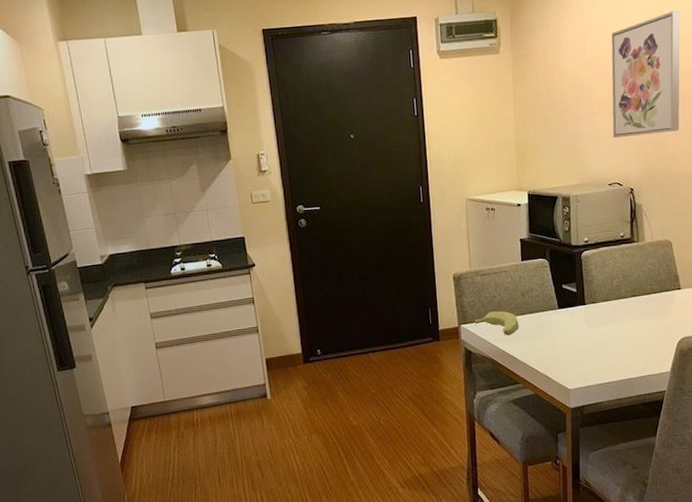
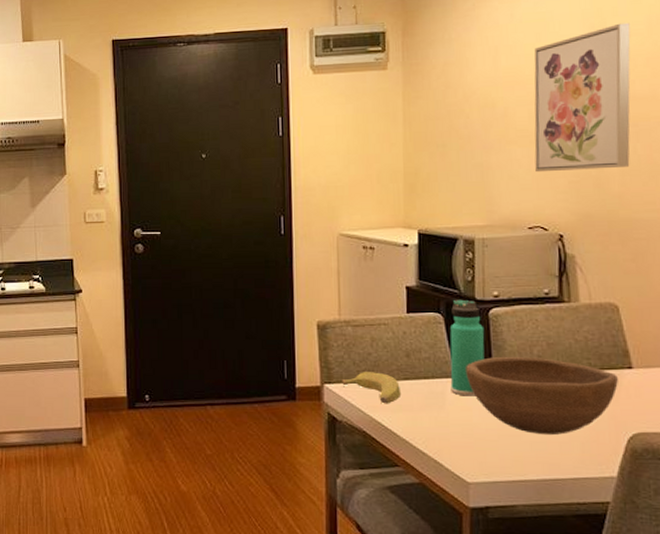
thermos bottle: none [553,246,579,323] -> present [450,299,485,397]
bowl: none [566,287,671,347] -> present [466,356,618,435]

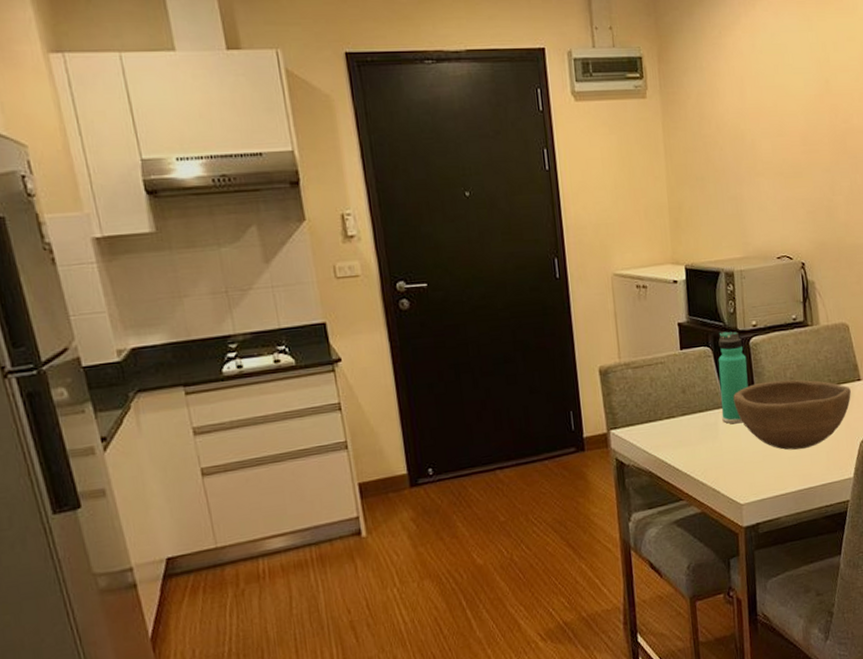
banana: present [342,372,402,404] -> none [626,411,681,442]
wall art: present [534,22,631,173] -> none [774,58,852,204]

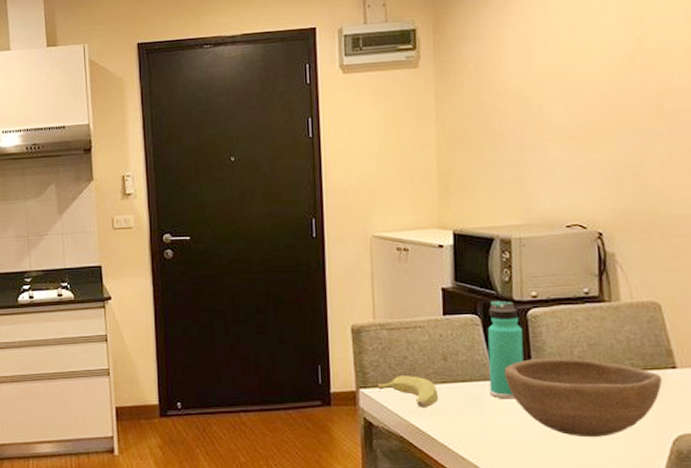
banana: none [626,411,681,442] -> present [377,376,439,408]

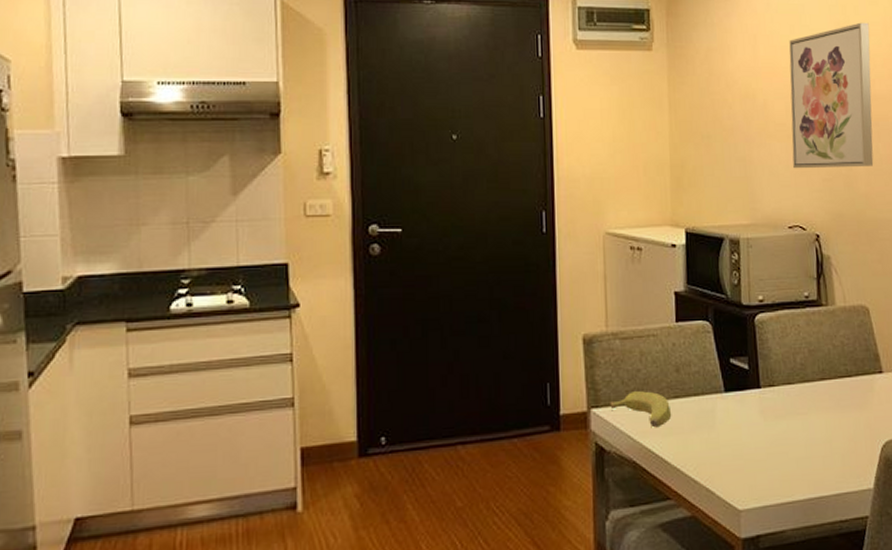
thermos bottle: present [487,300,524,399] -> none [718,305,752,413]
bowl: present [504,357,662,437] -> none [734,365,871,449]
wall art: none [569,15,670,170] -> present [789,22,874,169]

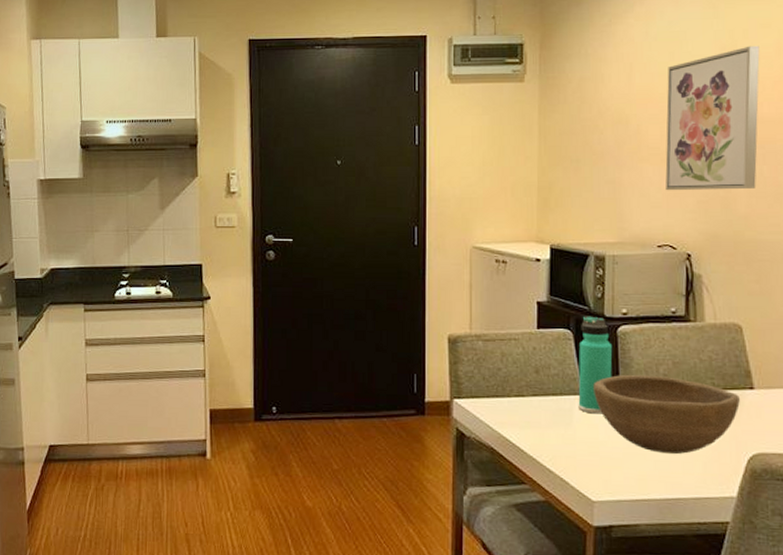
banana: present [610,391,672,428] -> none [471,387,530,421]
thermos bottle: none [718,305,752,413] -> present [578,316,613,414]
bowl: none [734,365,871,449] -> present [593,374,740,454]

